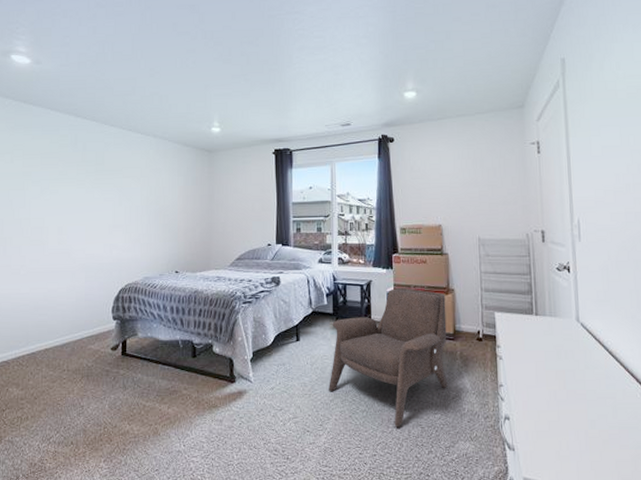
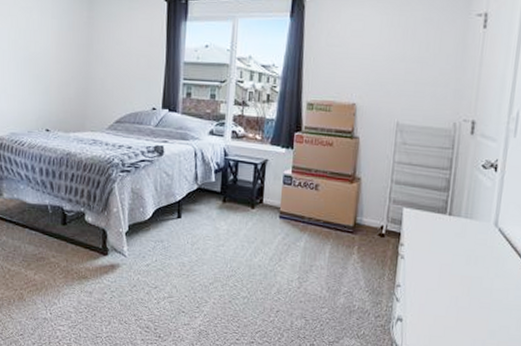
armchair: present [329,287,448,427] -> none [209,170,350,317]

